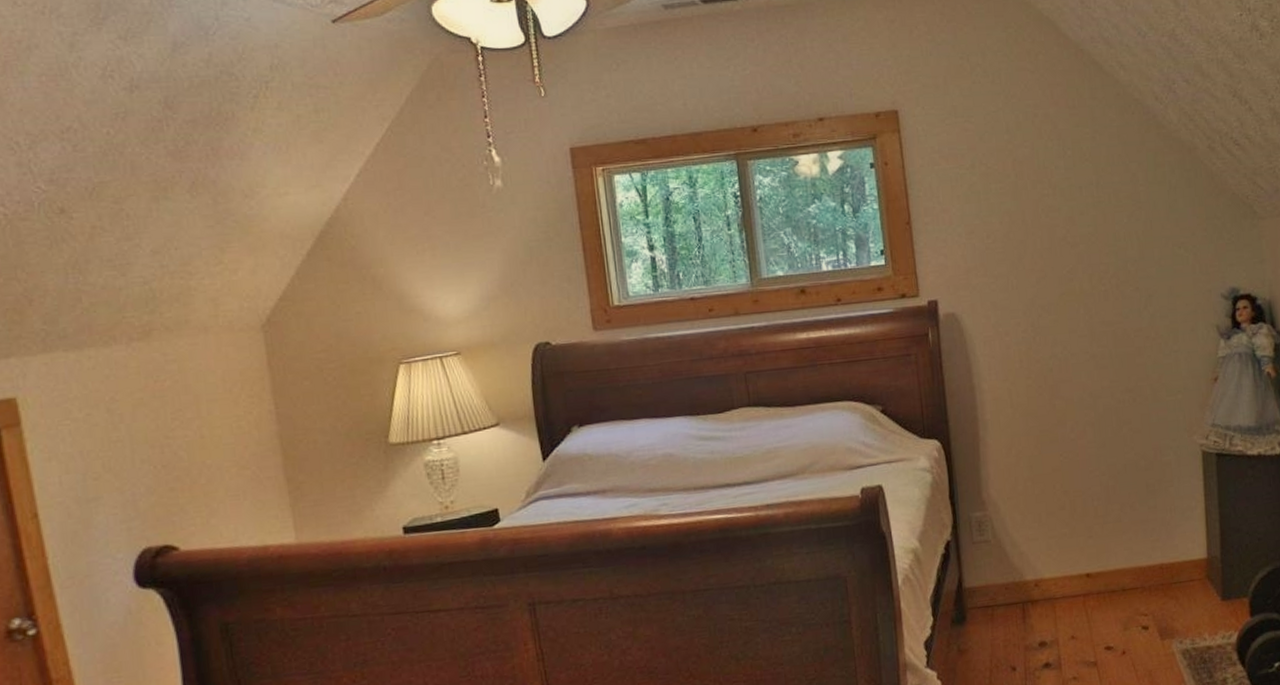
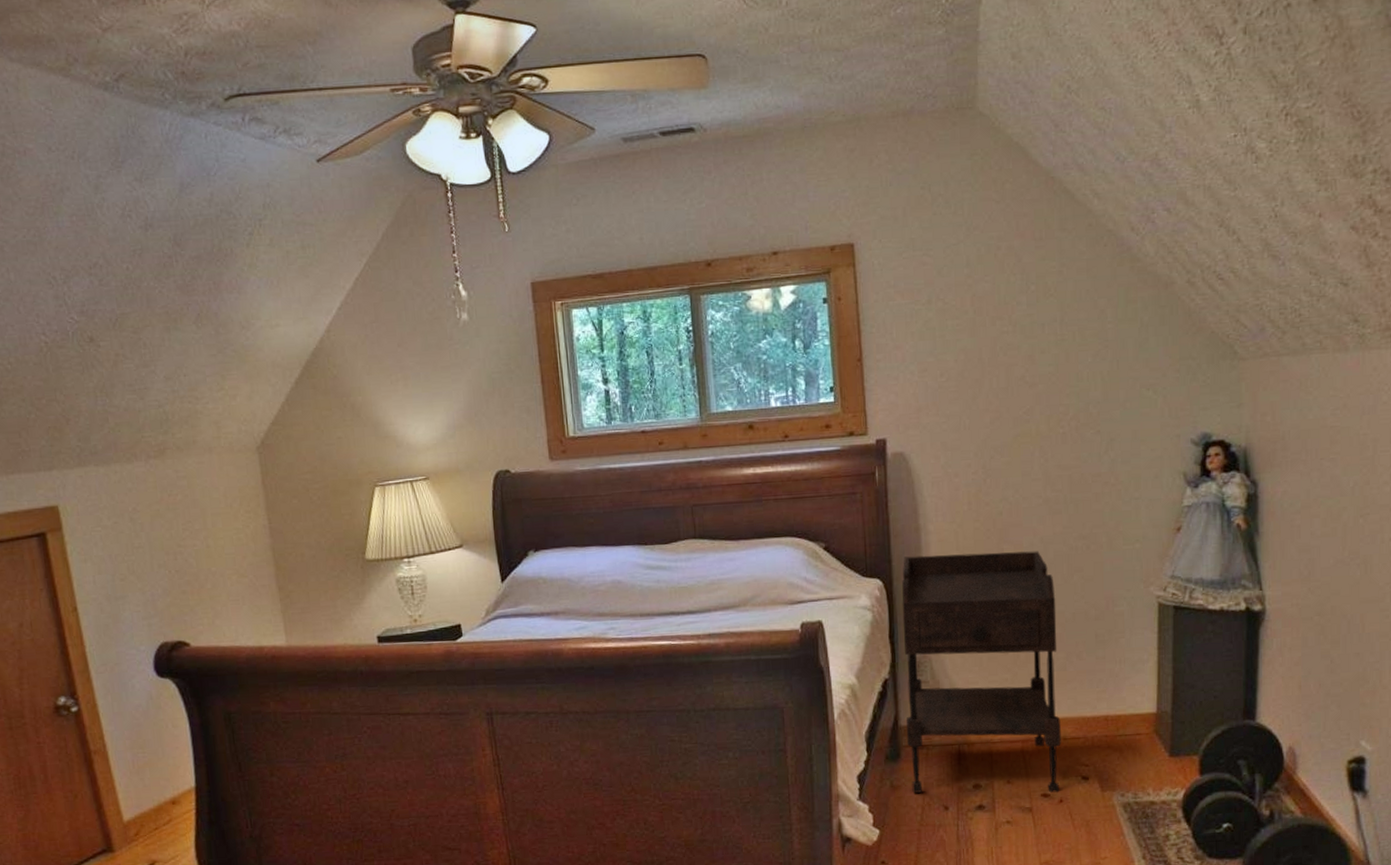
side table: none [959,405,1122,656] -> present [902,551,1061,793]

